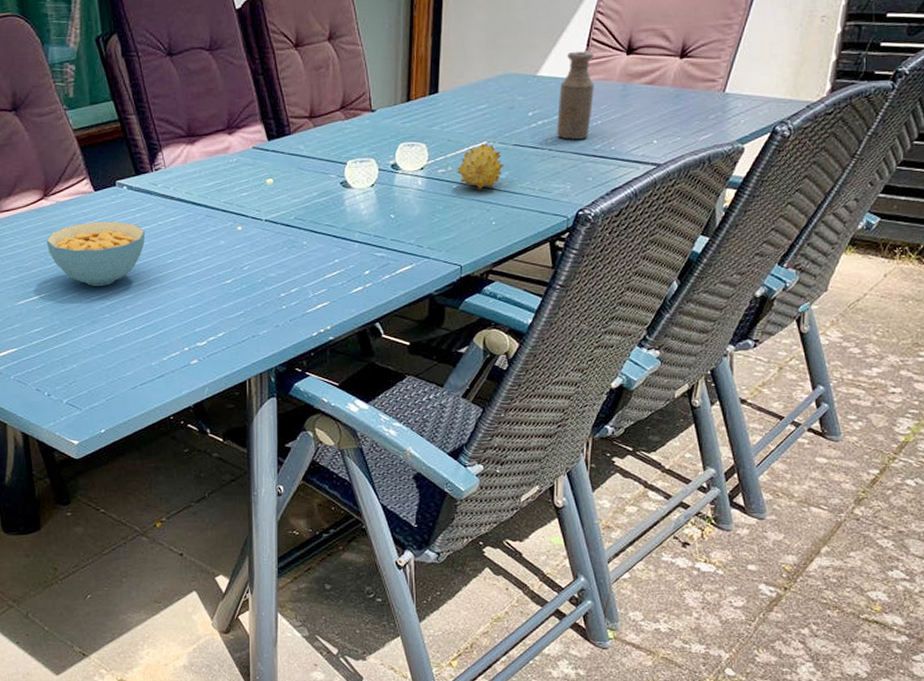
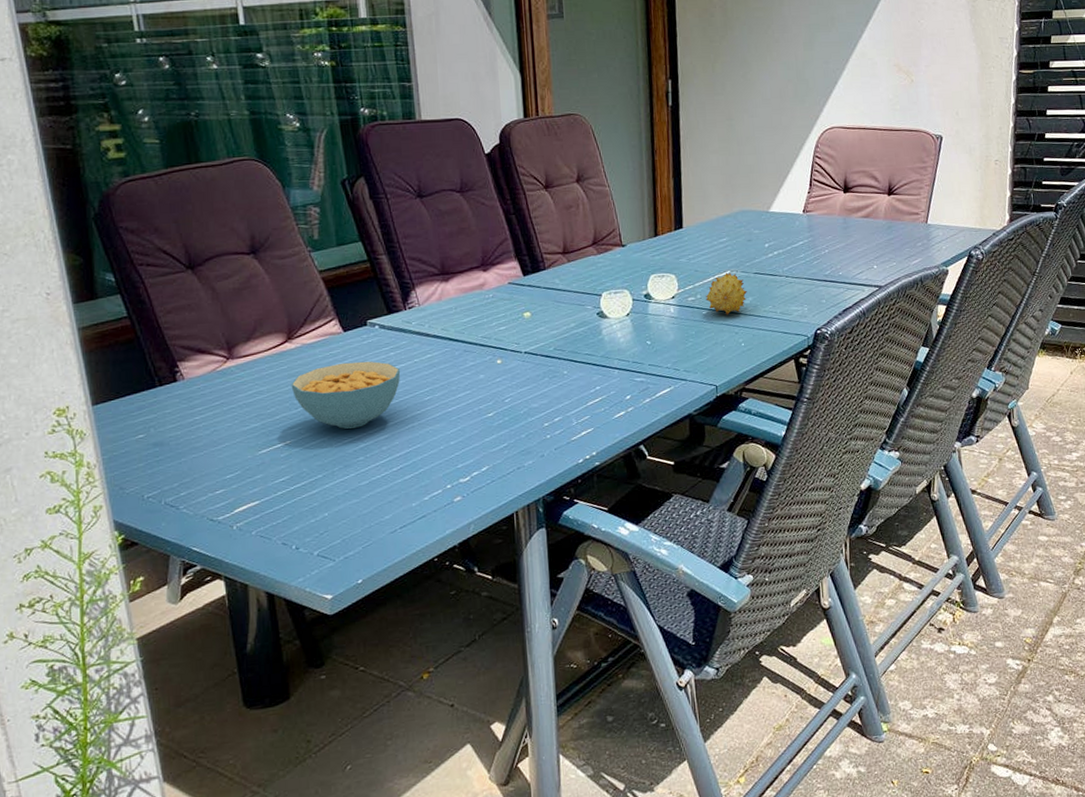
bottle: present [556,51,595,140] -> none [790,190,820,267]

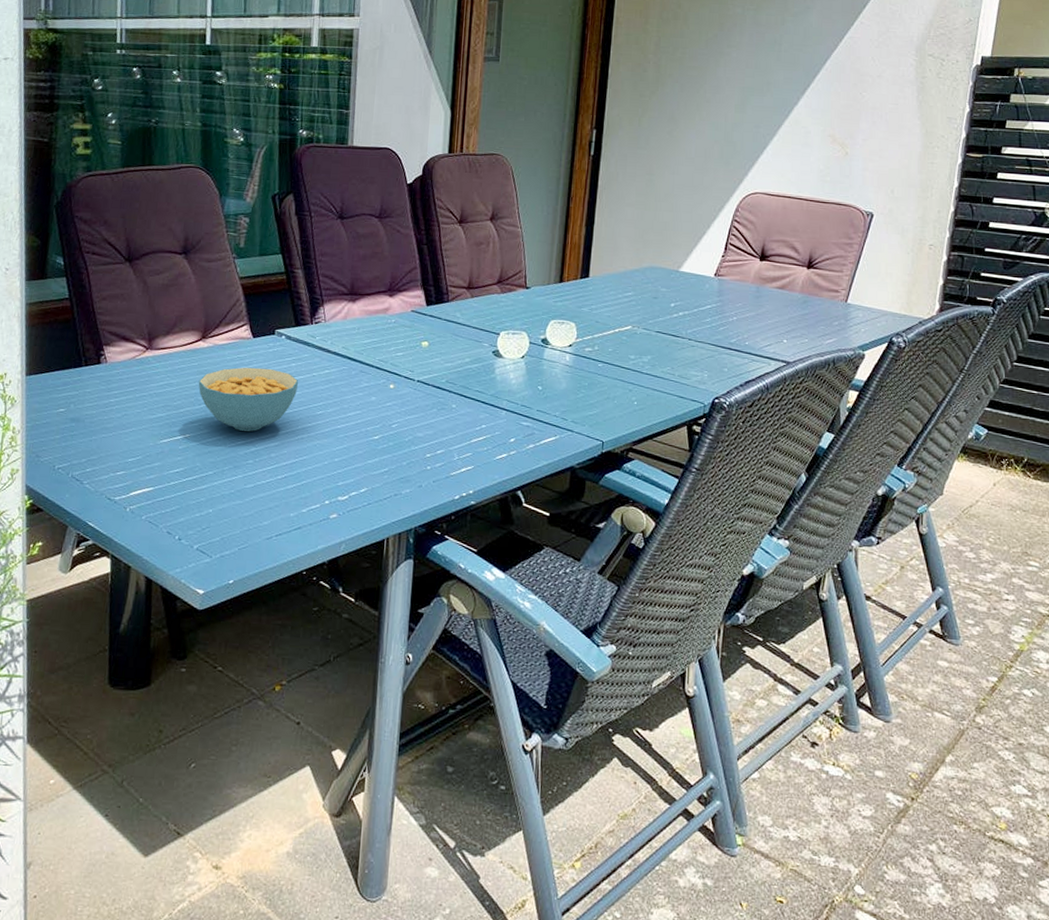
fruit: present [705,272,748,315] -> none [603,327,647,371]

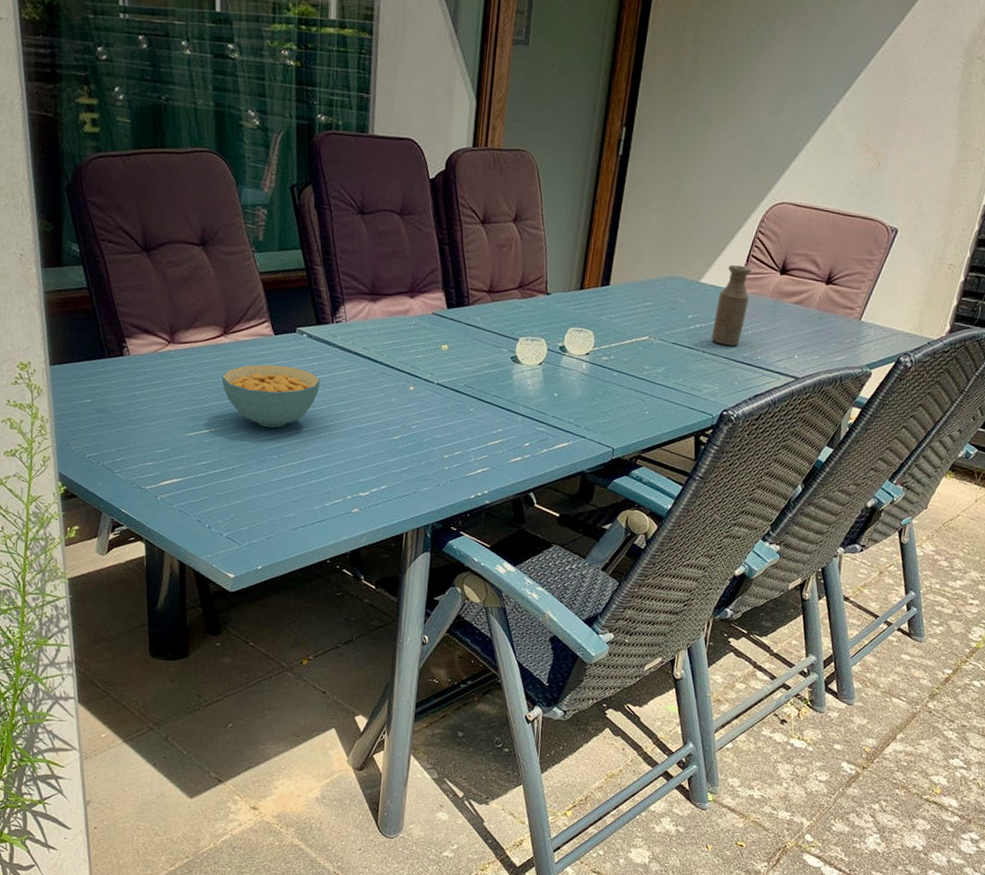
bottle: none [695,252,732,333] -> present [710,264,753,346]

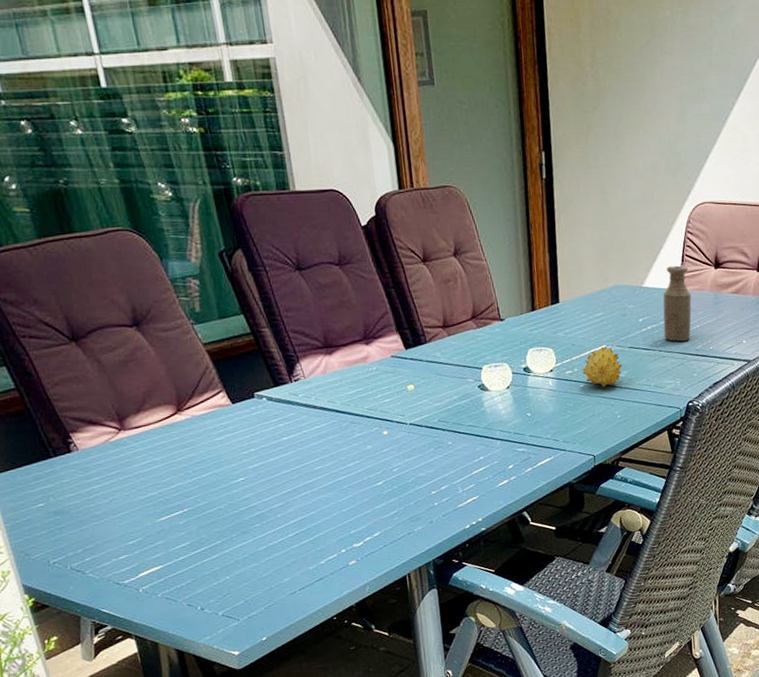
cereal bowl: present [221,364,321,428] -> none [184,432,291,498]
fruit: none [618,337,662,381] -> present [582,346,623,388]

